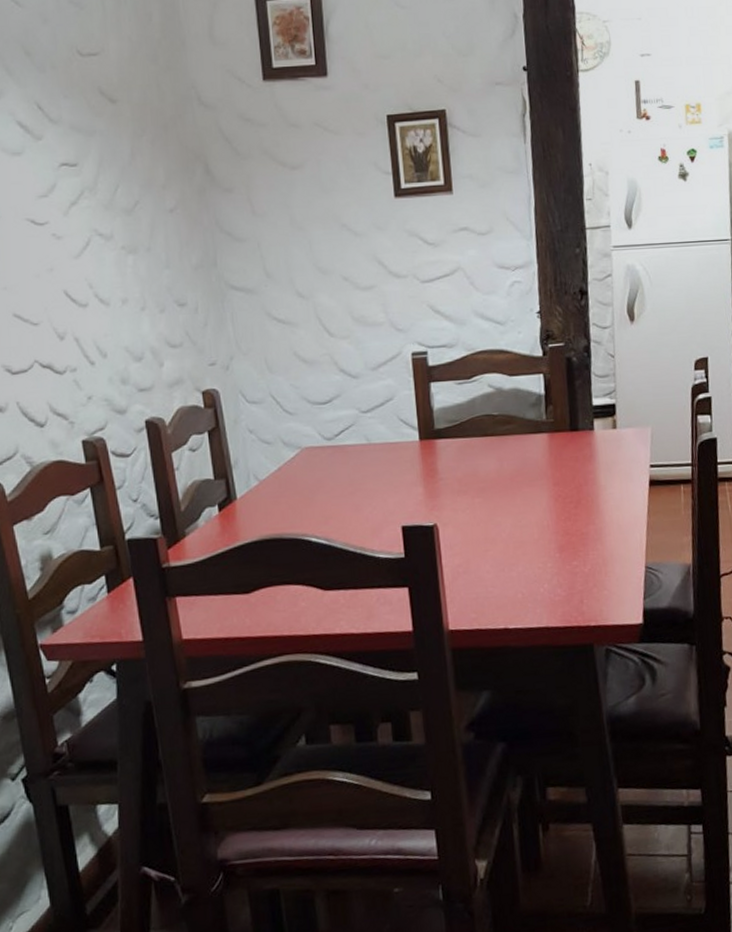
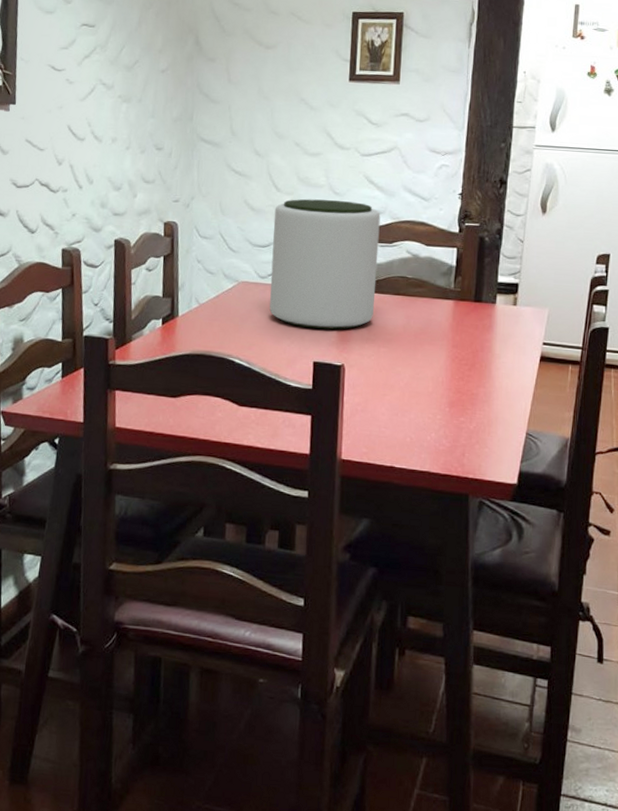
plant pot: none [331,337,461,490] -> present [269,199,381,330]

